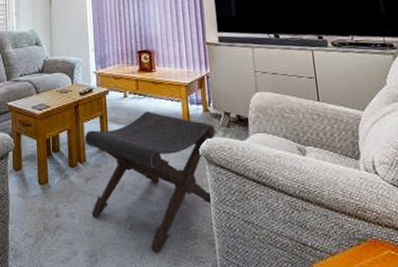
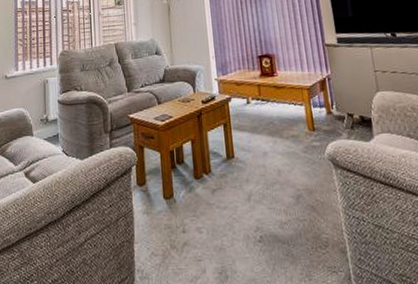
footstool: present [84,111,216,254] -> none [208,117,343,266]

